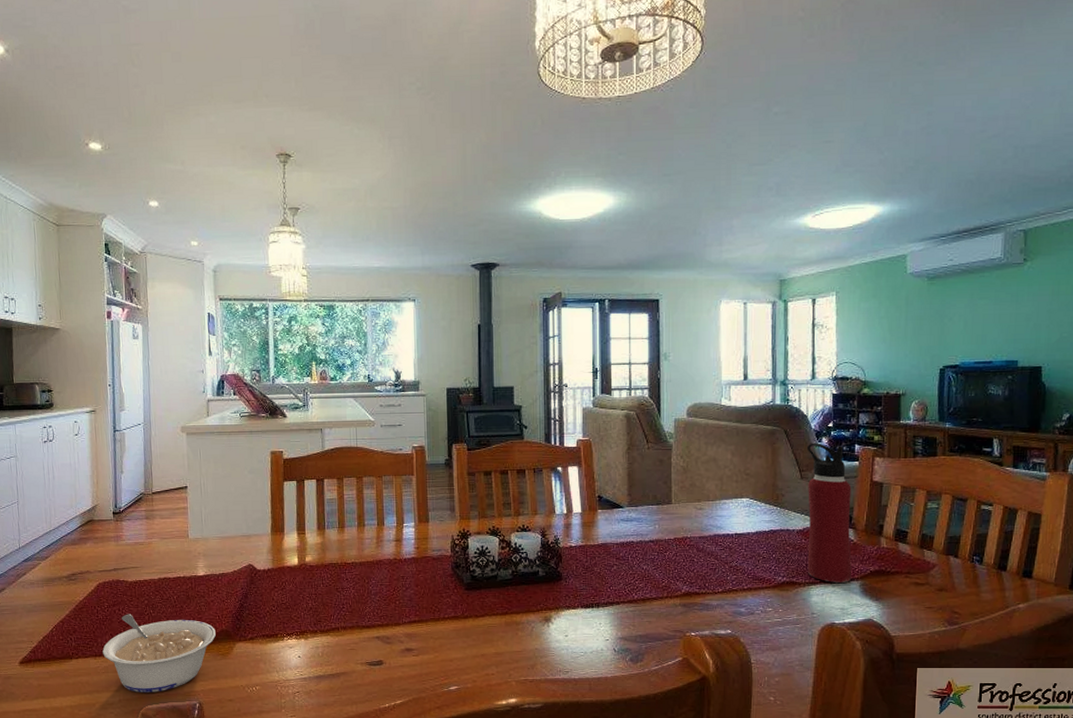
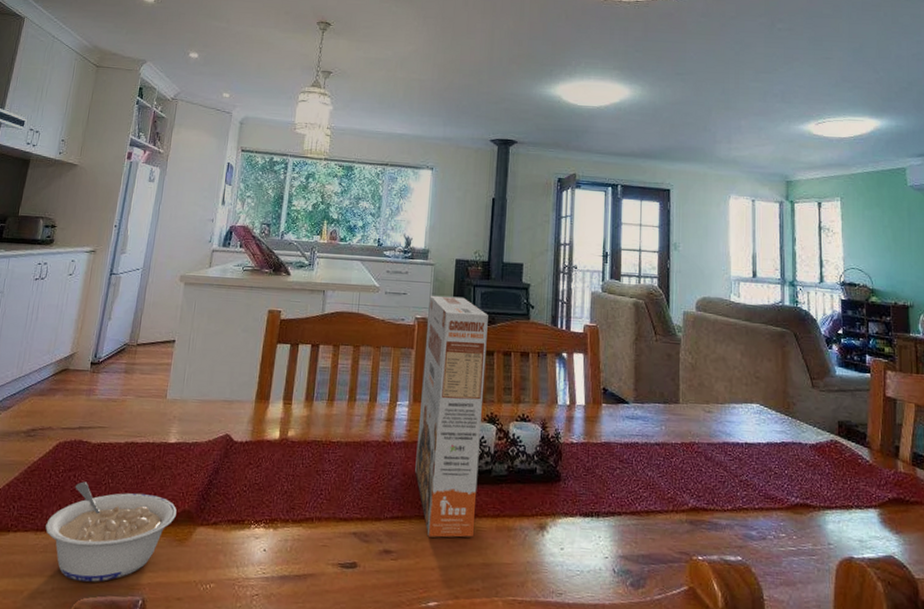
cereal box: none [424,424,486,635] -> present [415,295,488,538]
water bottle: present [806,443,852,583] -> none [817,349,868,510]

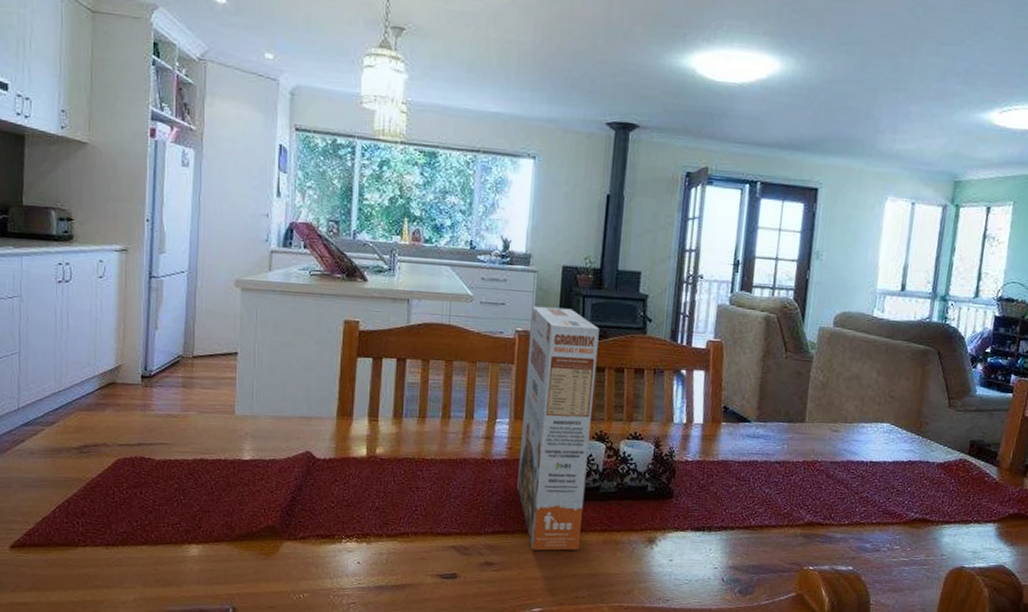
legume: present [45,481,177,582] -> none [117,498,260,593]

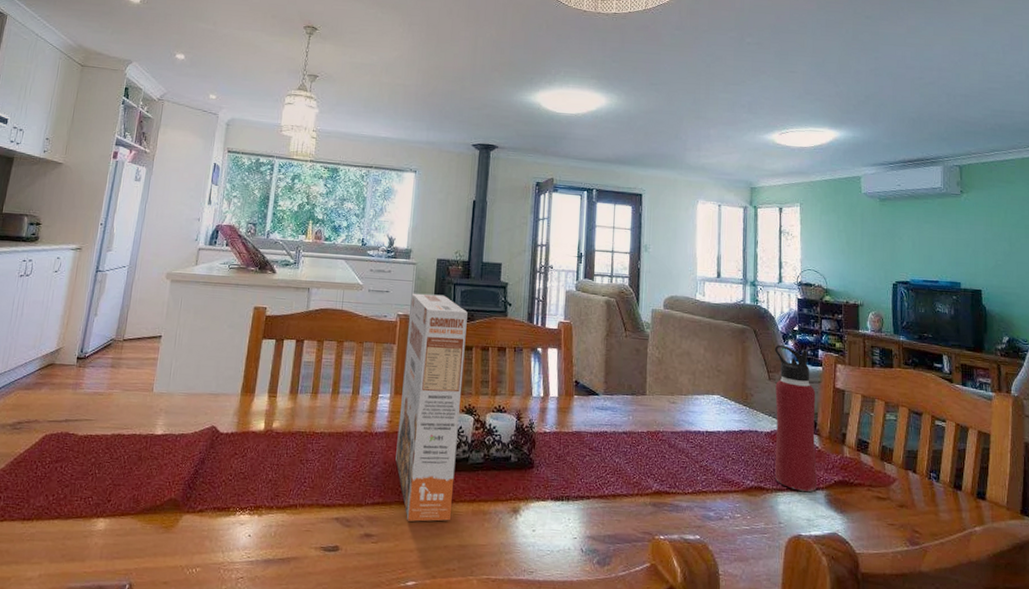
water bottle: none [943,368,1002,524] -> present [774,344,817,492]

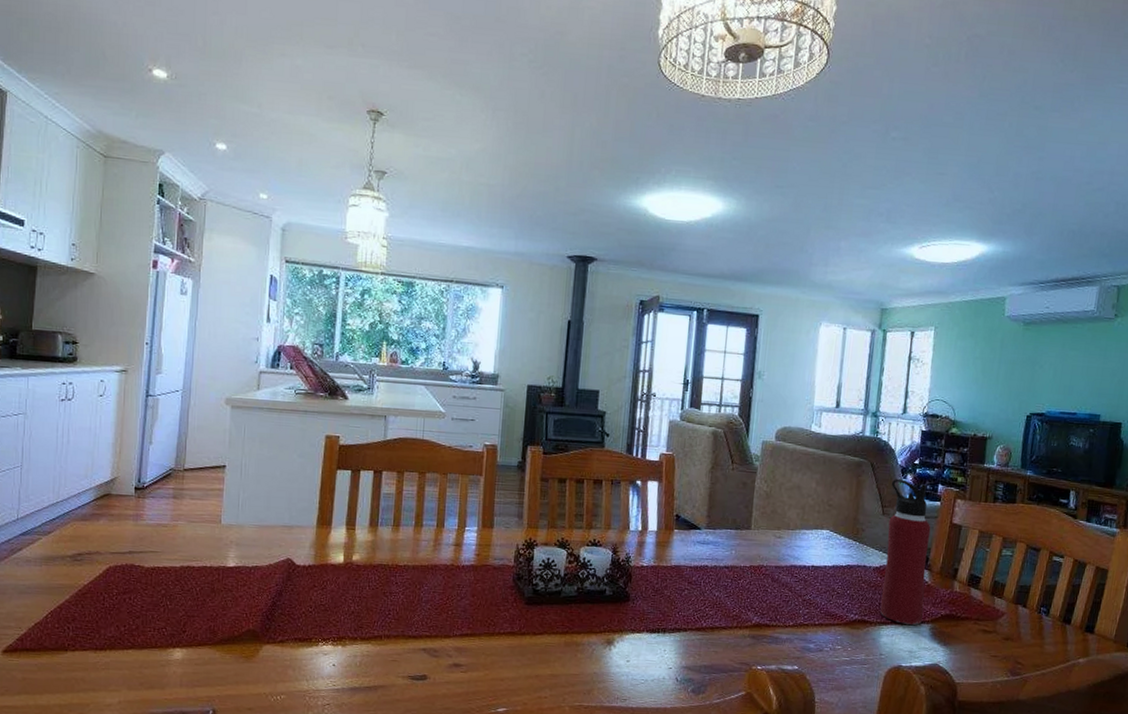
cereal box: present [395,293,468,522] -> none [484,422,561,652]

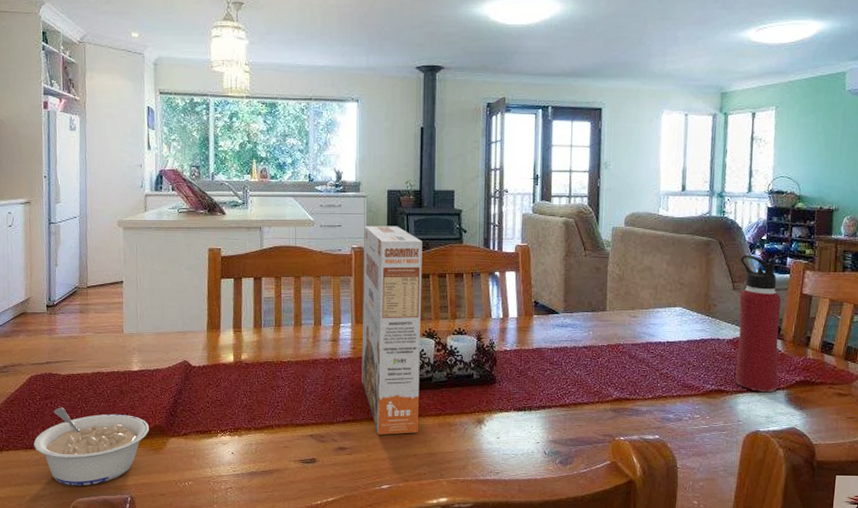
legume: none [105,603,241,695] -> present [34,407,149,486]
cereal box: none [484,422,561,652] -> present [362,225,422,435]

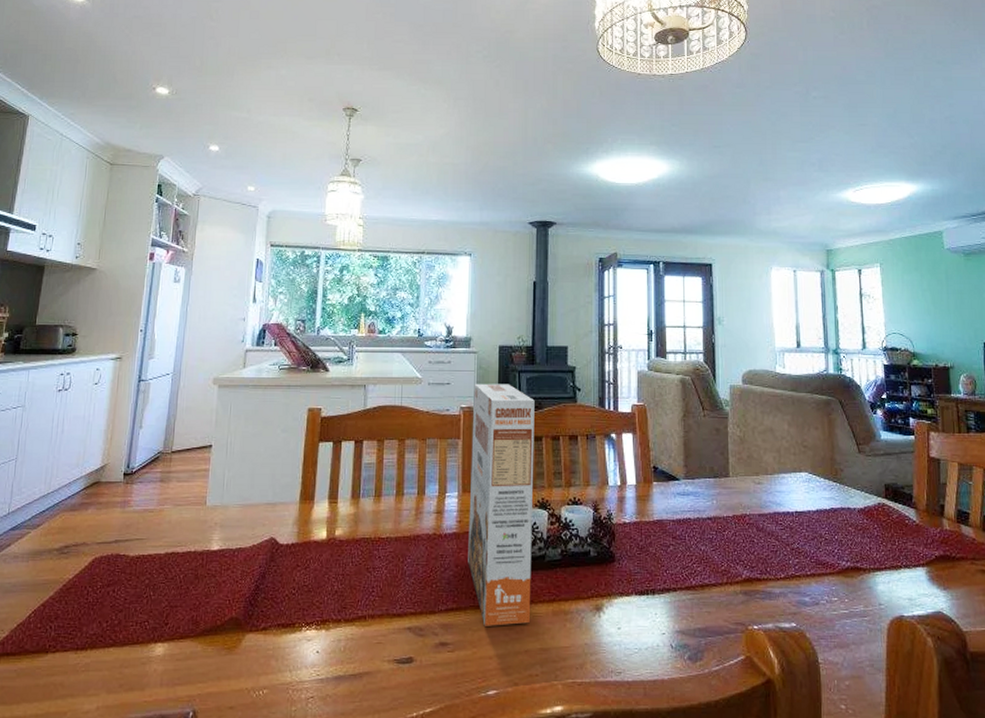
legume: present [34,407,149,486] -> none [86,596,224,697]
water bottle: present [735,255,782,392] -> none [862,414,917,569]

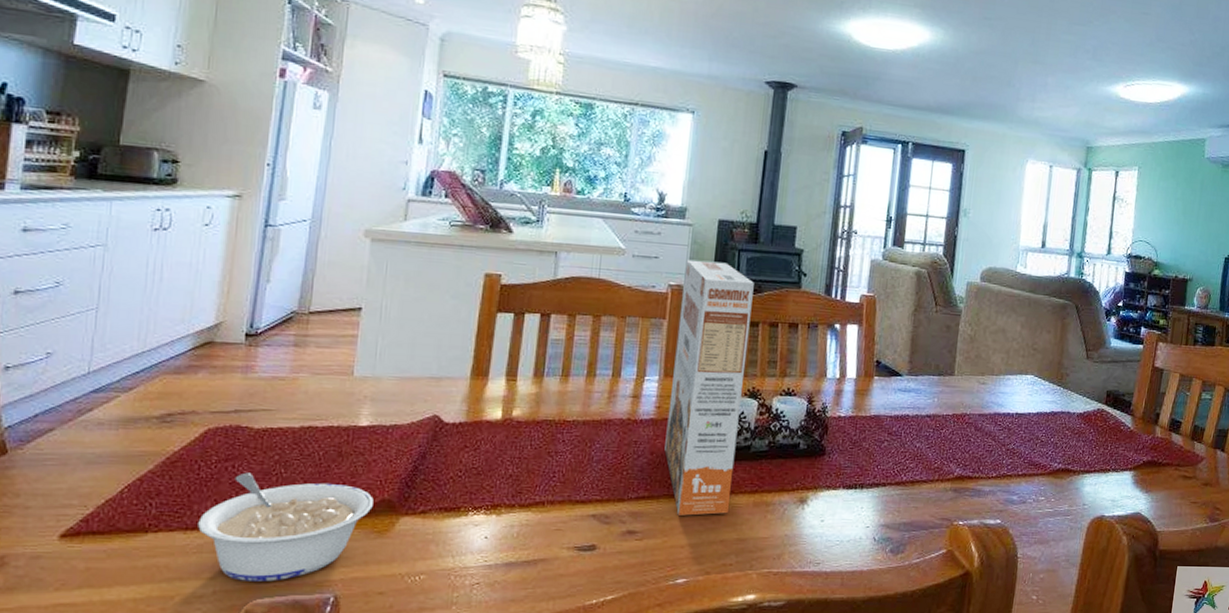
legume: none [86,596,224,697] -> present [198,472,374,582]

